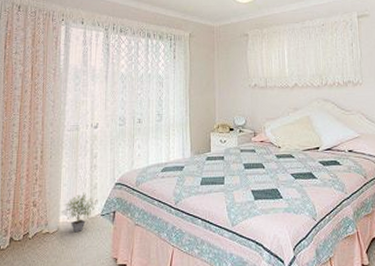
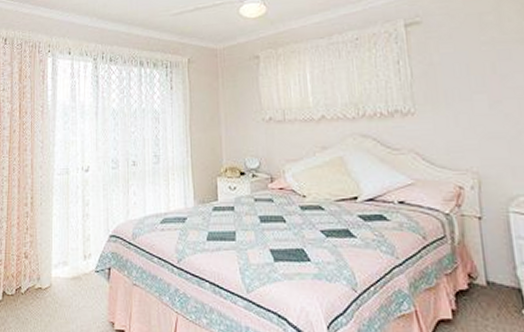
potted plant: present [64,192,96,233] -> none [56,244,89,290]

